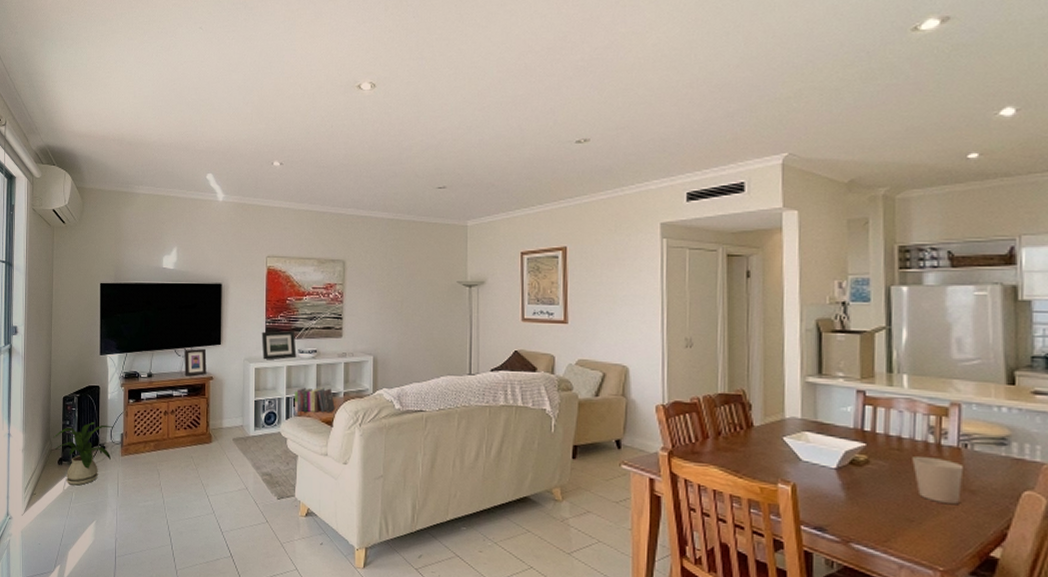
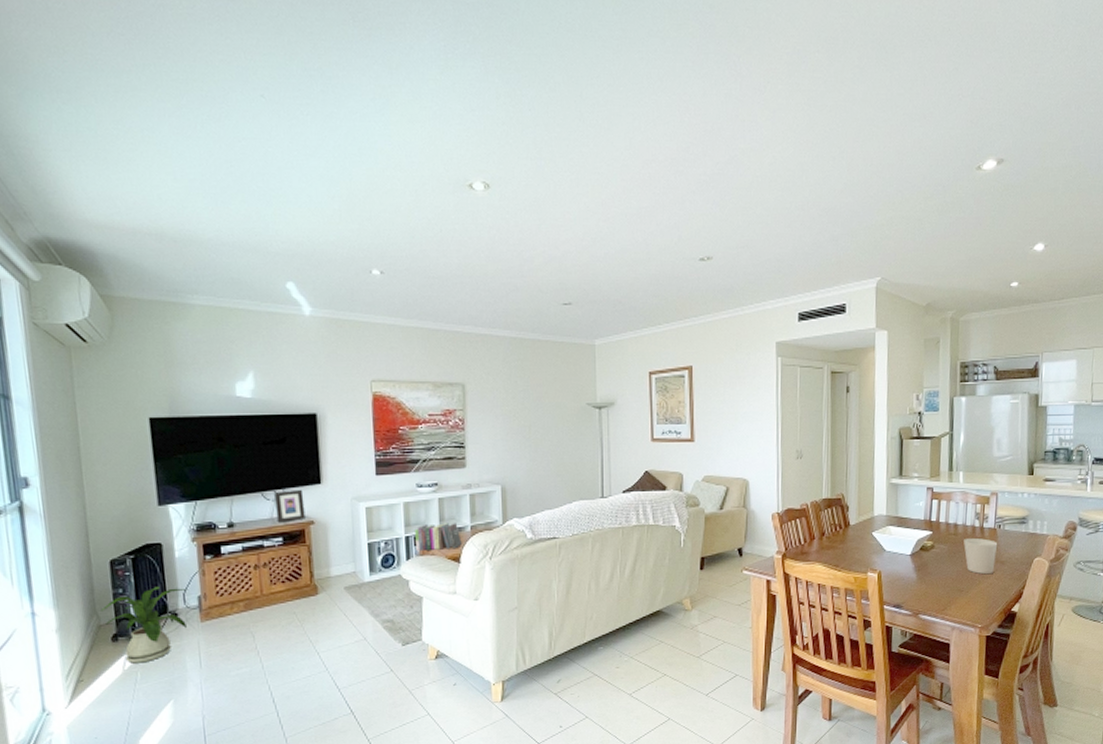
picture frame: present [261,331,297,360] -> none [371,464,415,498]

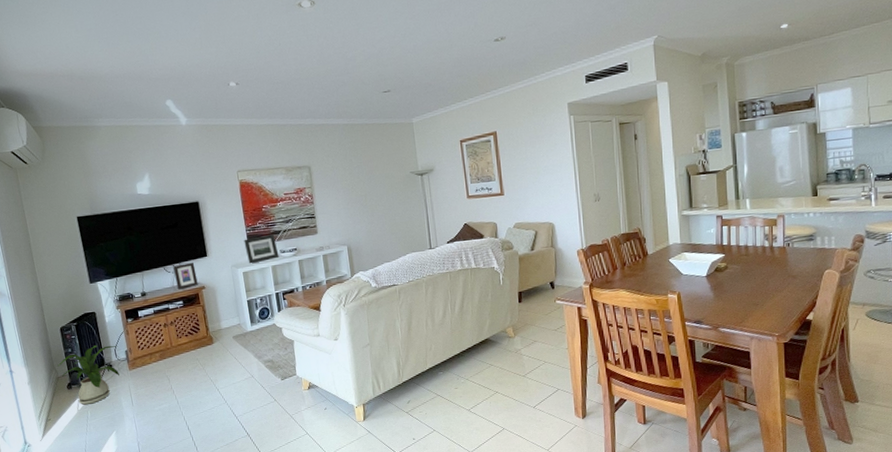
picture frame: none [371,464,415,498] -> present [244,235,279,264]
books: present [415,523,462,552] -> none [282,279,321,305]
dixie cup: present [964,537,998,575] -> none [755,256,788,289]

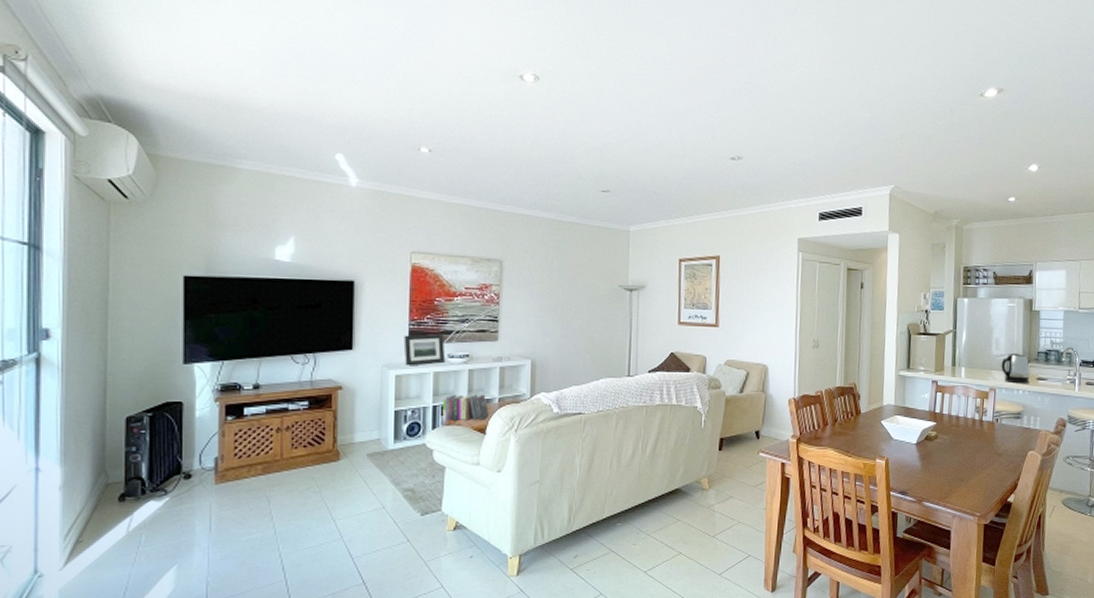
house plant: present [57,345,119,405] -> none [111,446,205,525]
picture frame: present [173,262,198,290] -> none [304,354,334,387]
books: none [282,279,321,305] -> present [443,394,489,422]
kettle: none [788,177,820,207] -> present [1001,353,1030,384]

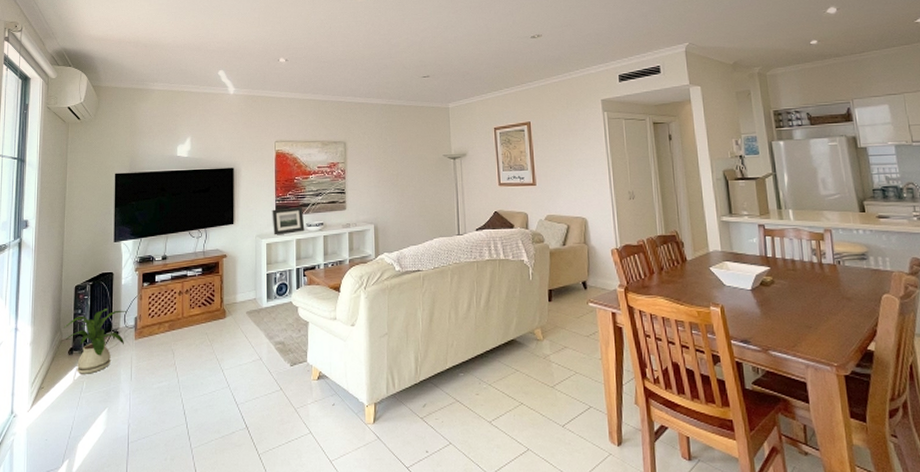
house plant: none [111,446,205,525] -> present [64,309,128,374]
books: present [443,394,489,422] -> none [304,257,342,282]
kettle: present [1001,353,1030,384] -> none [832,191,869,223]

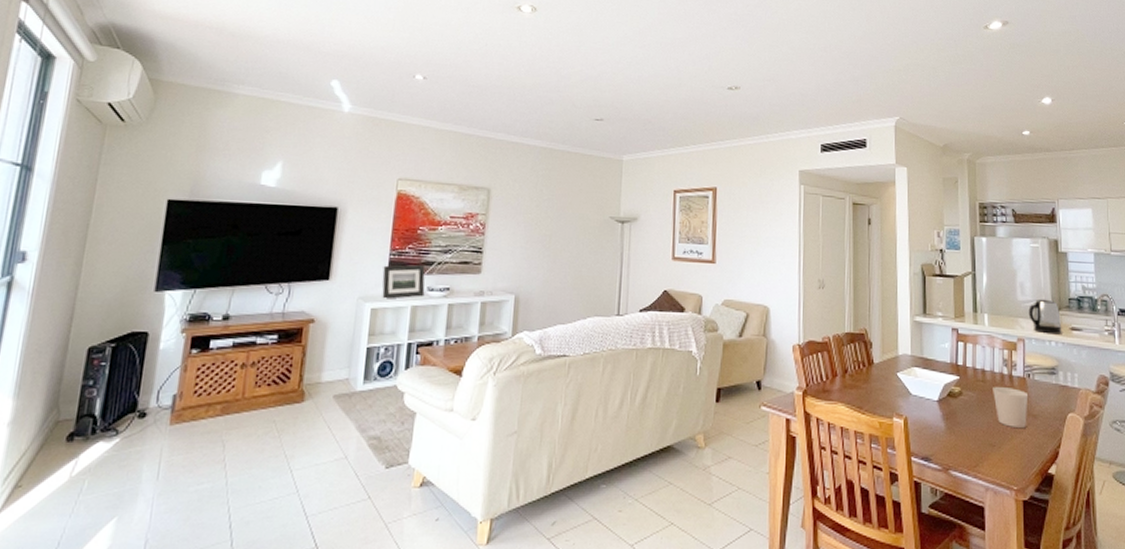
house plant: present [64,309,128,374] -> none [64,381,164,469]
dixie cup: none [804,273,841,311] -> present [993,386,1029,429]
kettle: none [832,191,869,223] -> present [1028,298,1062,335]

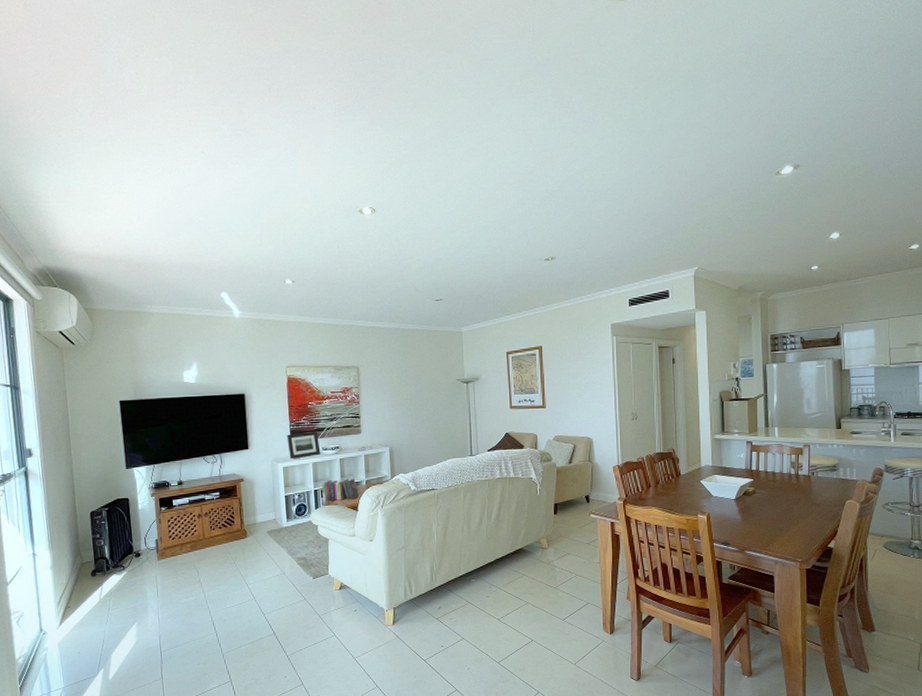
books: none [417,330,467,361] -> present [322,478,359,502]
dixie cup: present [993,386,1029,429] -> none [782,483,813,516]
kettle: present [1028,298,1062,335] -> none [814,410,843,439]

